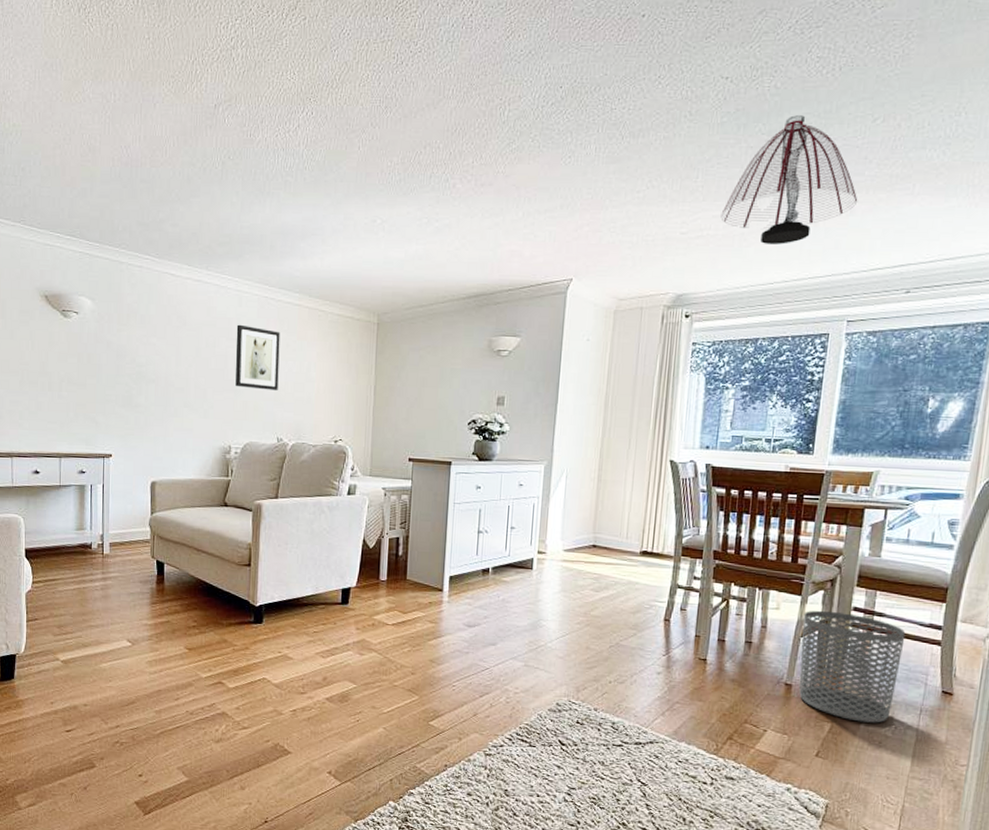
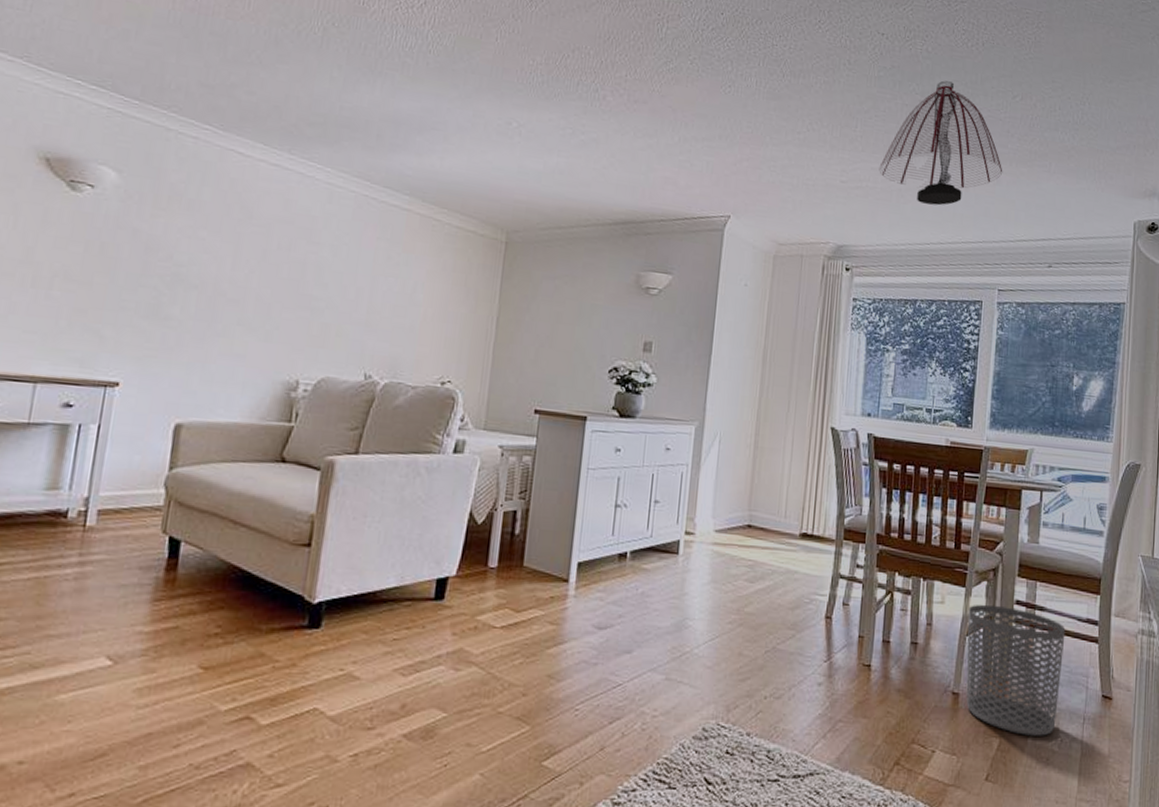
wall art: present [235,324,280,390] -> none [313,225,381,313]

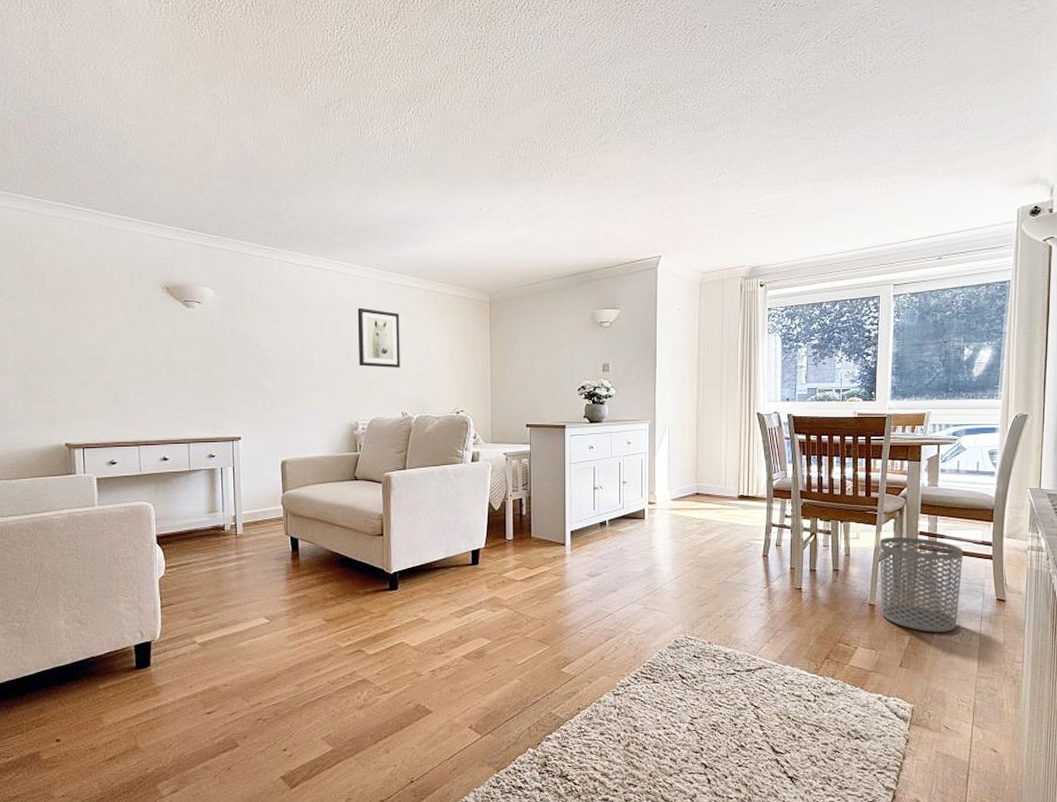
wall art: none [313,225,381,313] -> present [357,307,400,368]
pendant lamp: present [879,80,1003,206] -> none [783,111,894,221]

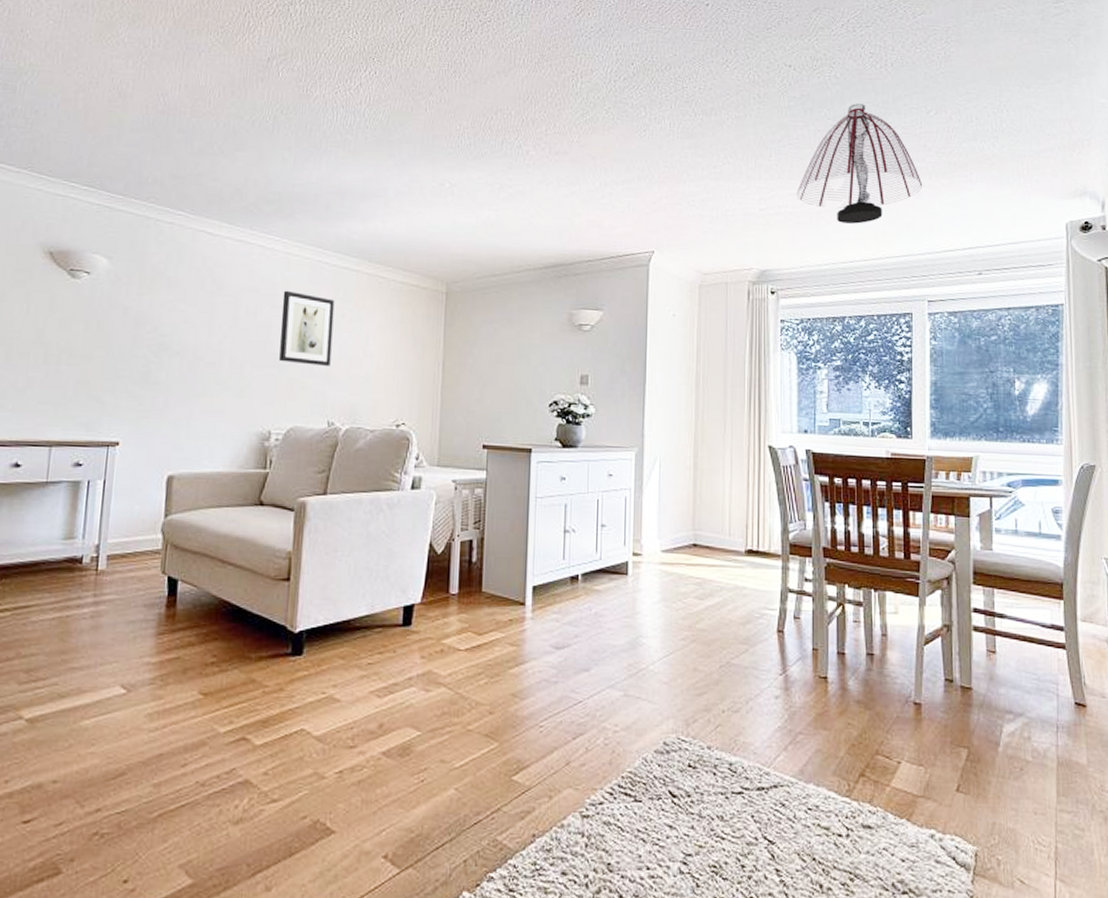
pendant lamp: none [783,111,894,221] -> present [796,103,923,224]
waste bin: present [879,536,963,632] -> none [923,613,1030,746]

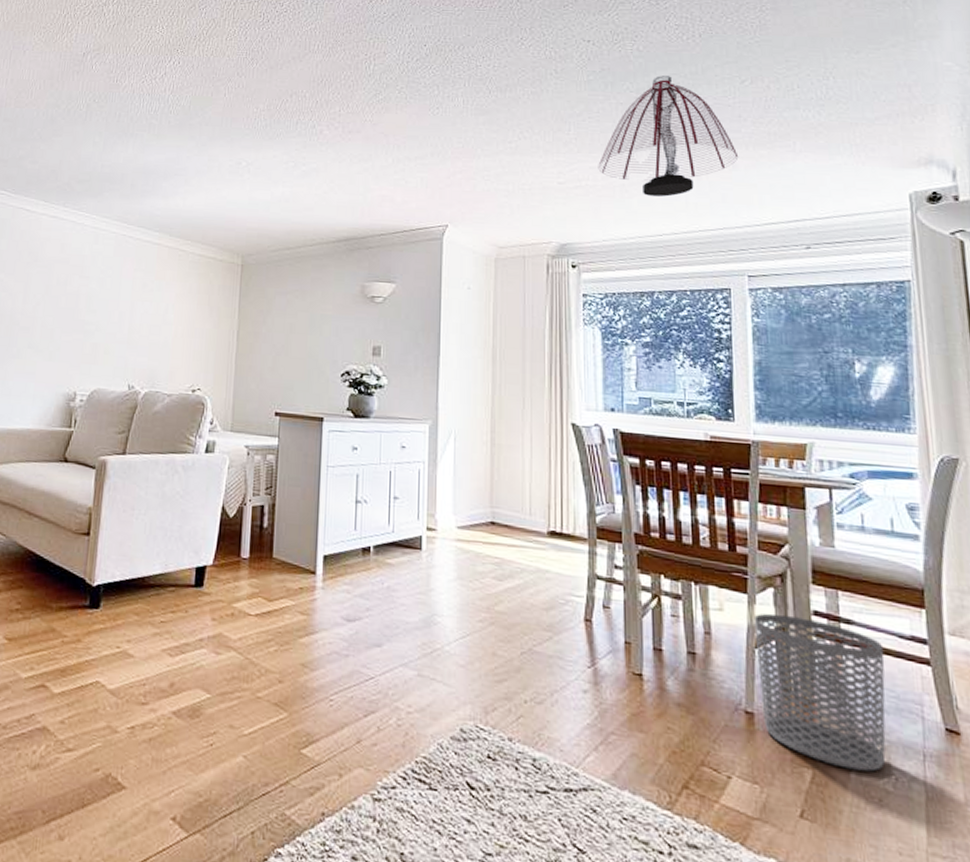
wall art: present [279,290,335,366] -> none [86,262,137,333]
waste bin: none [923,613,1030,746] -> present [754,613,886,772]

